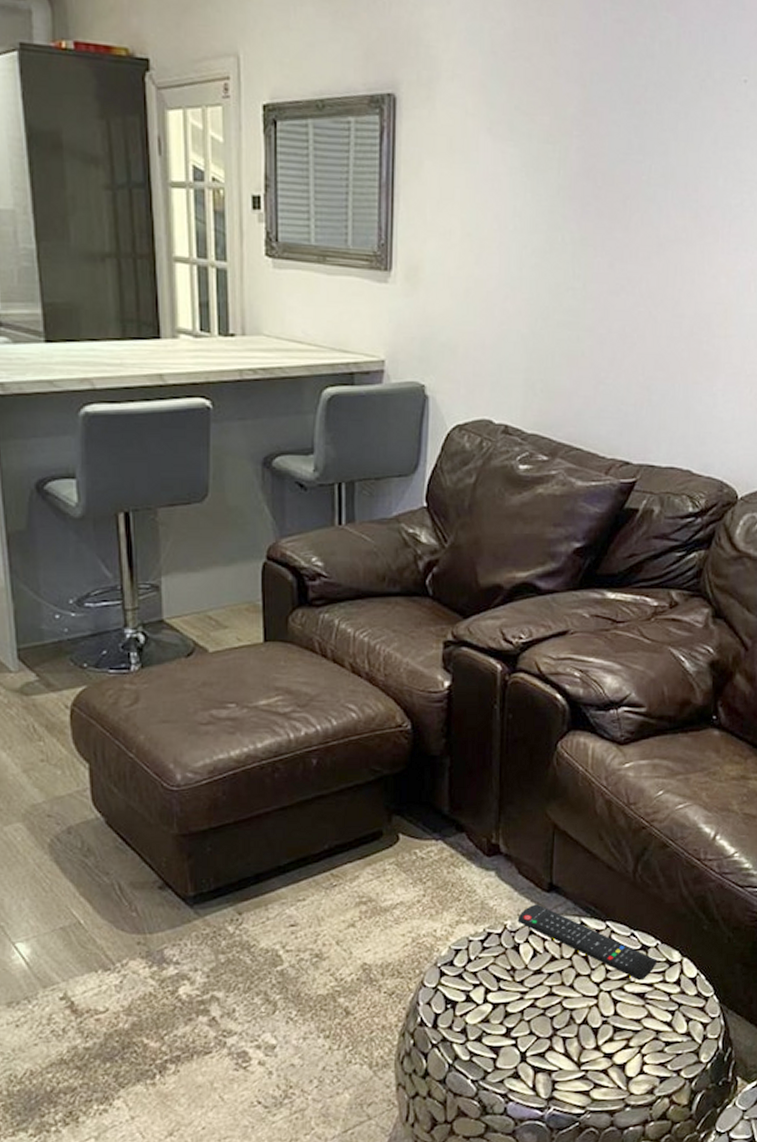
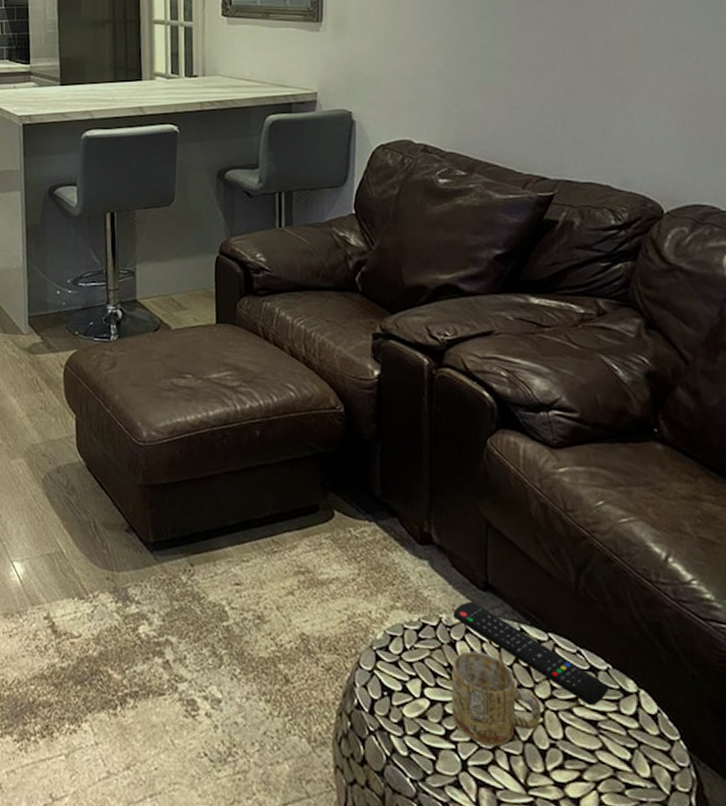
mug: none [513,950,596,1035] -> present [451,651,542,747]

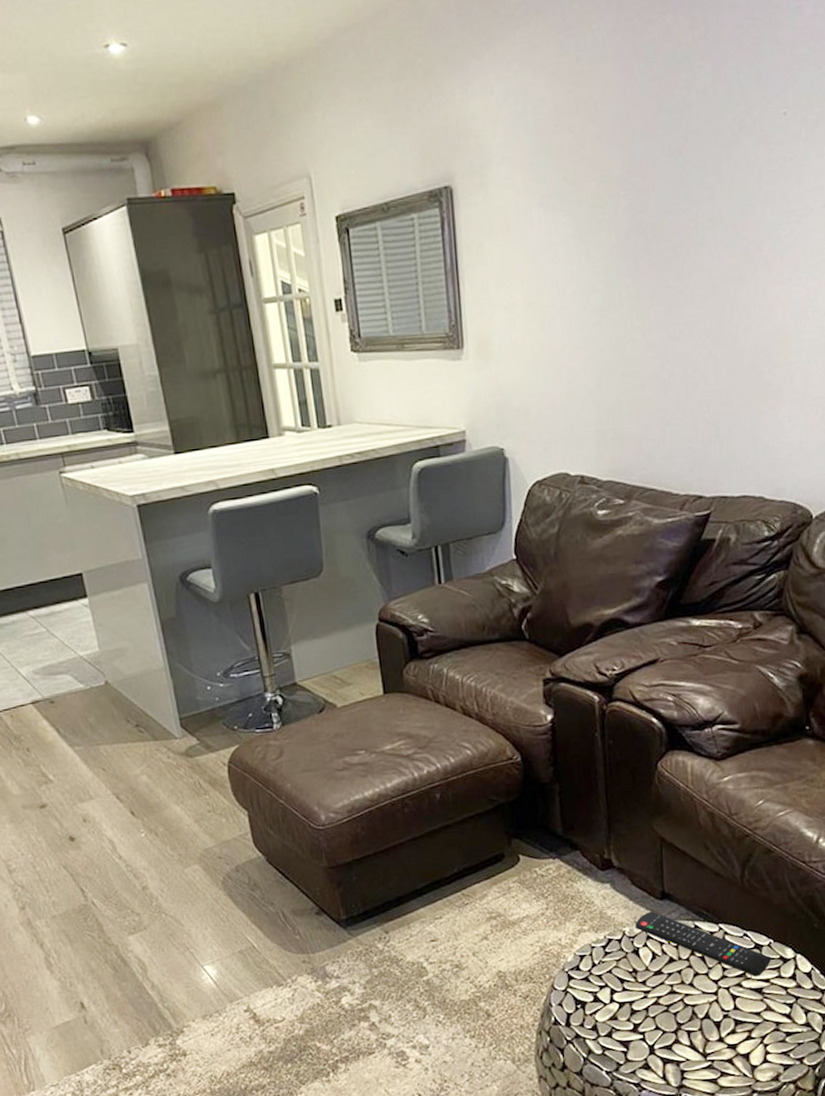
mug: present [451,651,542,747] -> none [636,952,716,1029]

